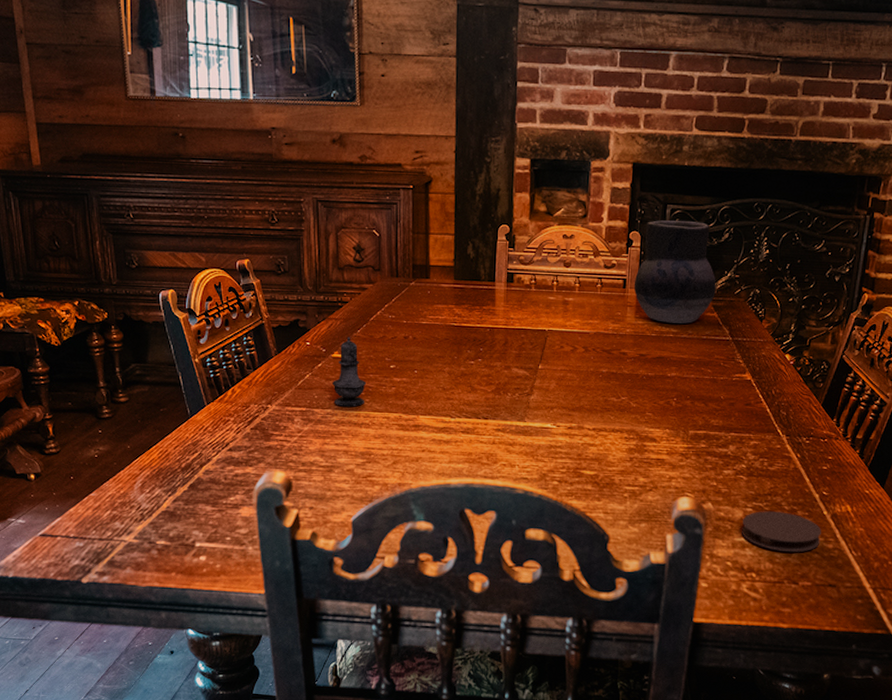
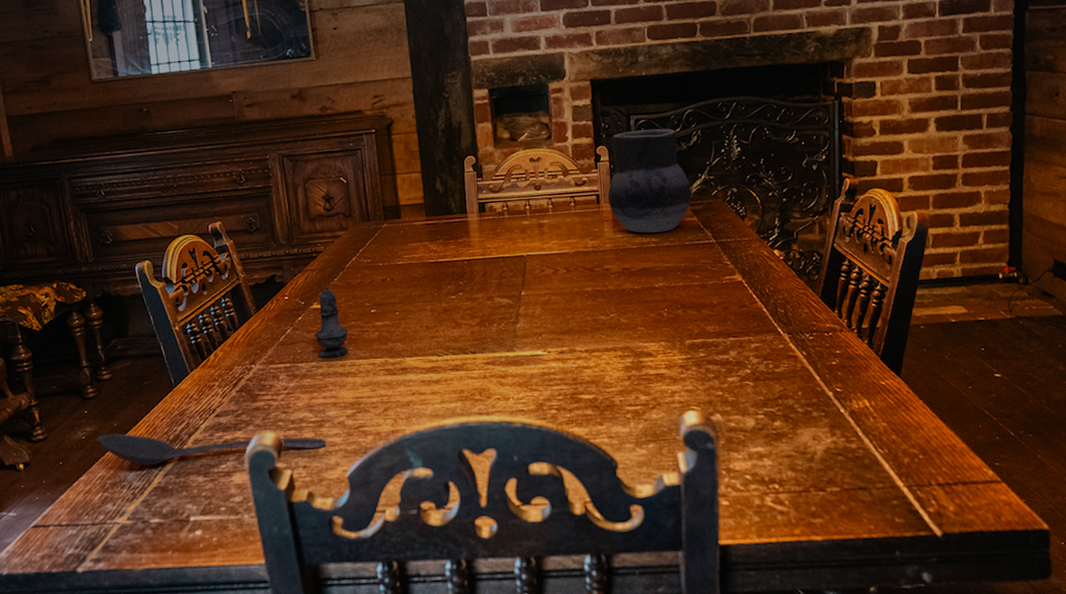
stirrer: none [109,455,335,492] -> present [97,434,327,466]
coaster: present [741,511,821,552] -> none [755,415,842,458]

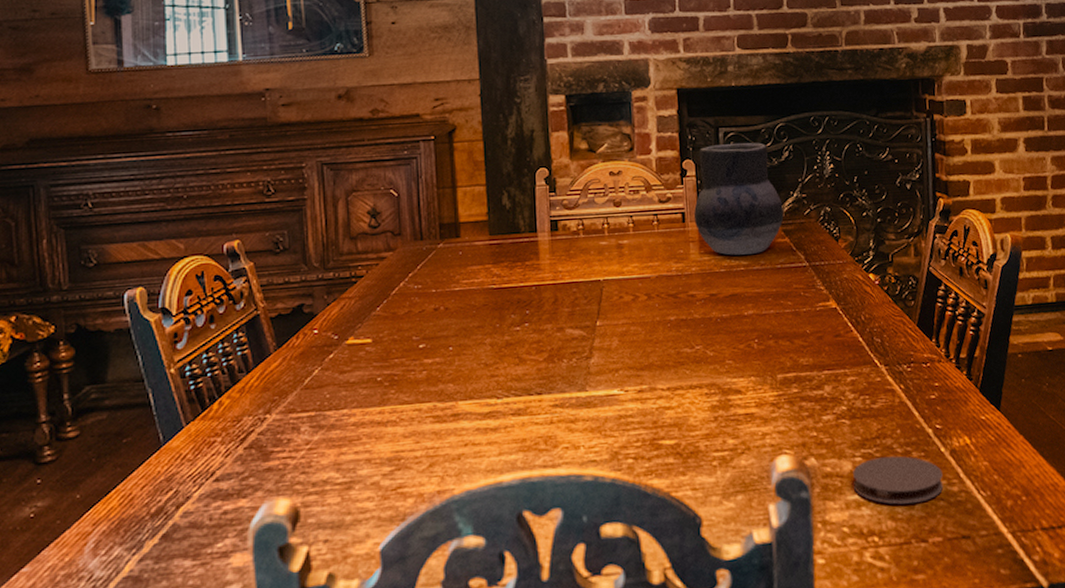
stirrer: present [97,434,327,466] -> none [50,503,356,550]
salt shaker: present [314,286,348,358] -> none [348,317,390,404]
coaster: none [755,415,842,458] -> present [853,456,944,505]

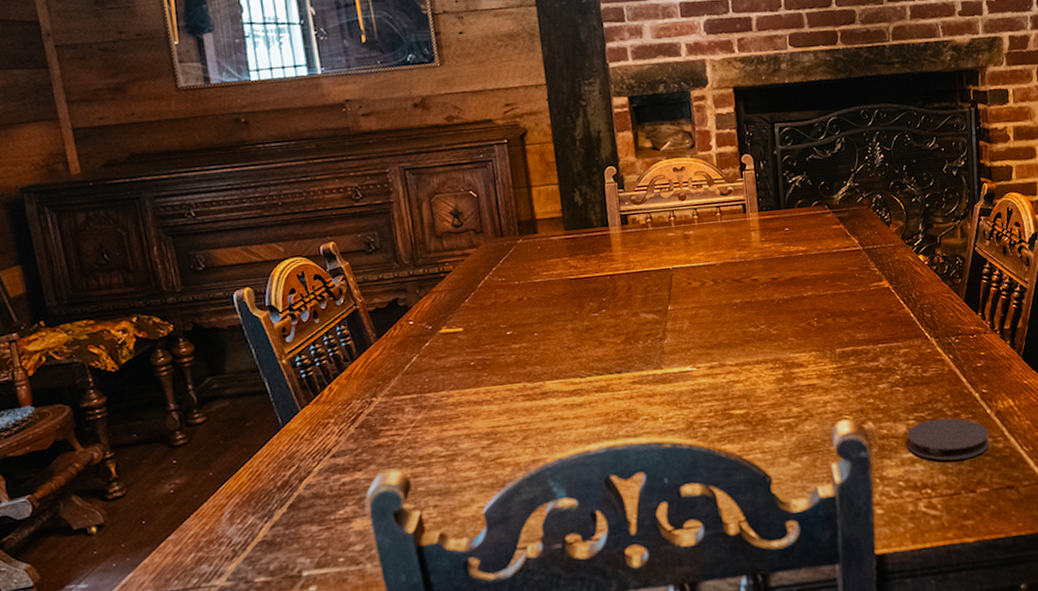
ceramic jug: present [693,142,784,256] -> none [753,136,838,242]

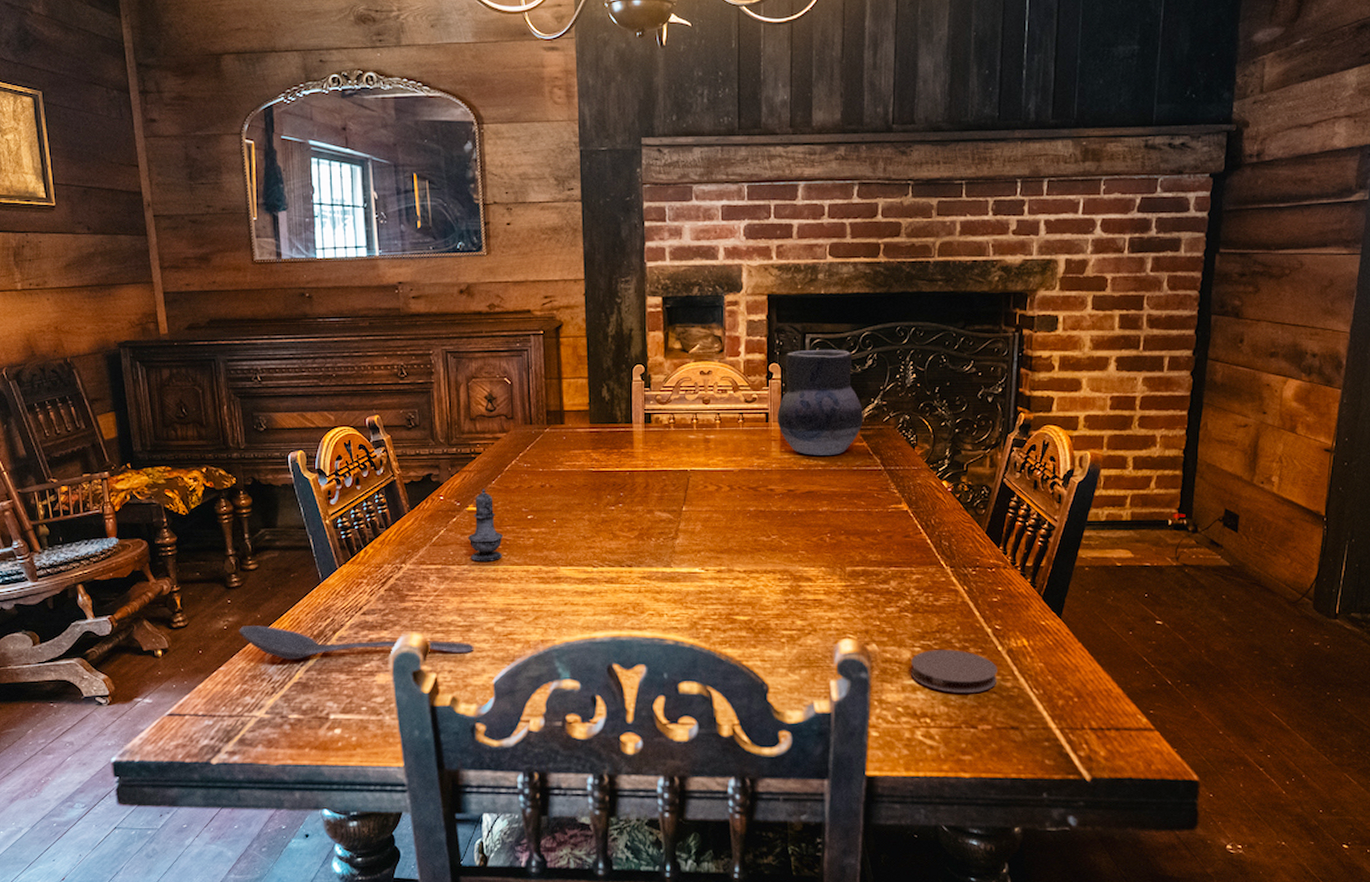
stirrer: none [188,473,460,519] -> present [239,626,474,661]
salt shaker: none [444,308,482,386] -> present [468,489,503,562]
ceramic jug: none [753,136,838,242] -> present [777,350,863,455]

